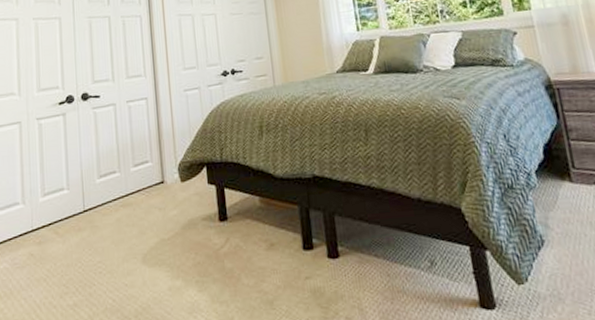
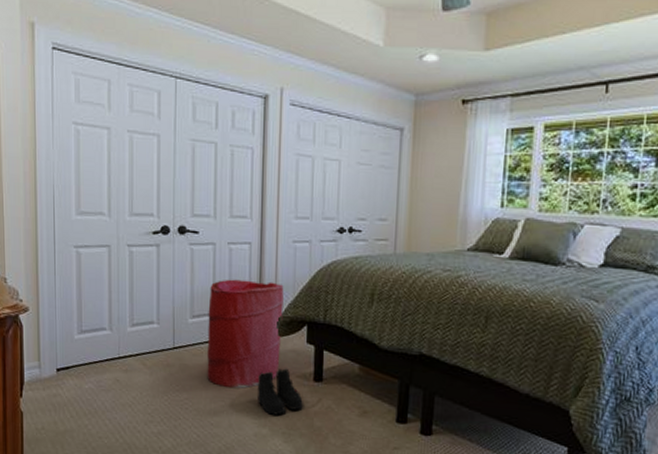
laundry hamper: none [113,130,185,243] -> present [207,279,284,389]
boots: none [166,212,212,264] -> present [257,368,303,415]

